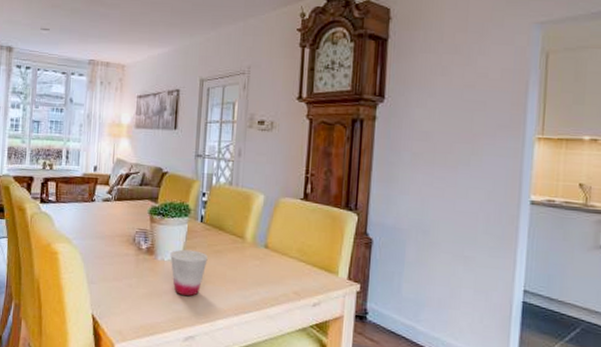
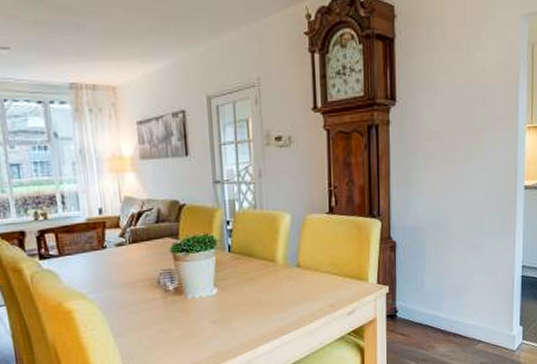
cup: present [170,249,208,297] -> none [201,282,241,330]

